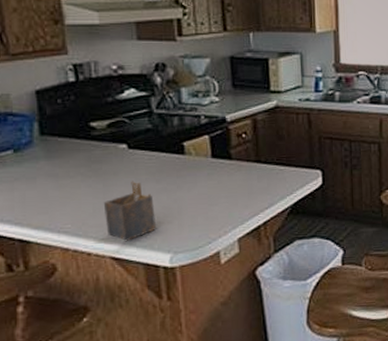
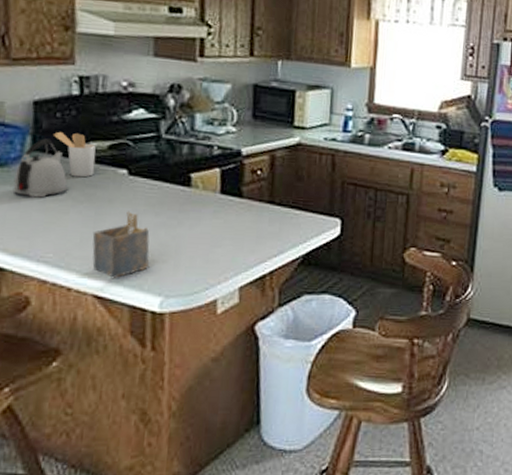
kettle: none [28,123,77,177] -> present [13,138,68,198]
utensil holder: none [58,115,98,155] -> present [54,131,96,178]

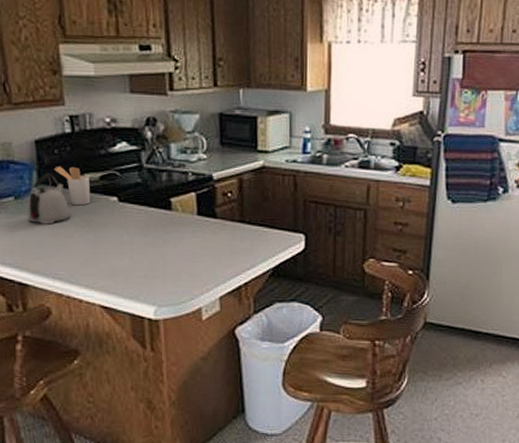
napkin holder: present [92,211,150,278] -> none [94,233,143,291]

